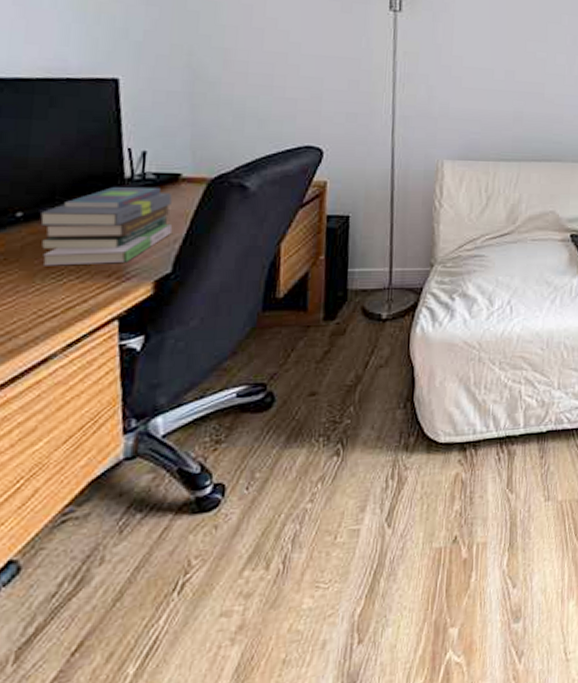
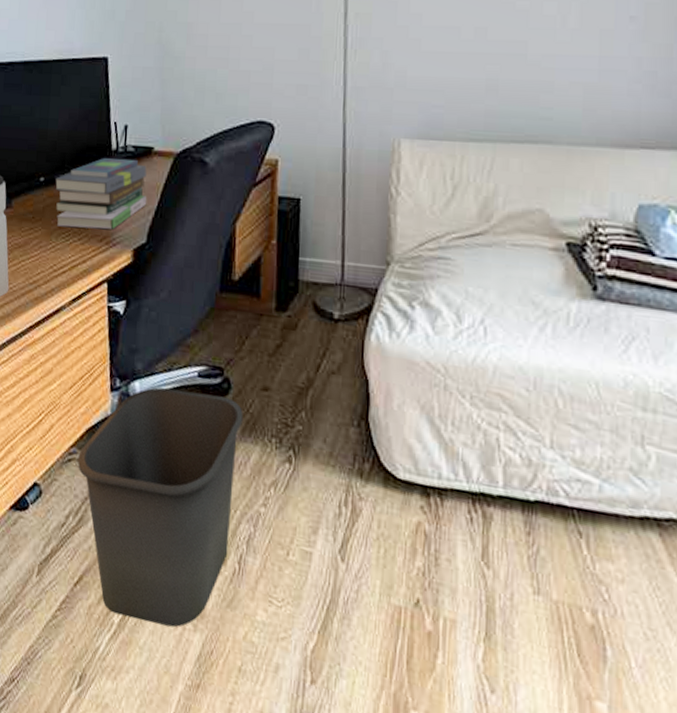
waste bin: none [76,410,288,665] -> present [78,387,243,627]

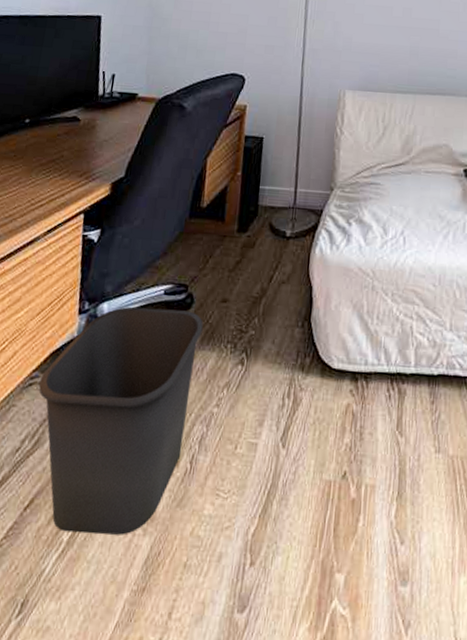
books: present [55,157,147,230] -> none [39,102,130,166]

